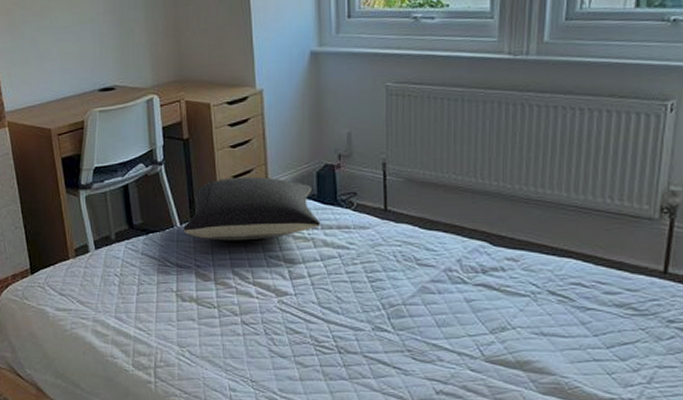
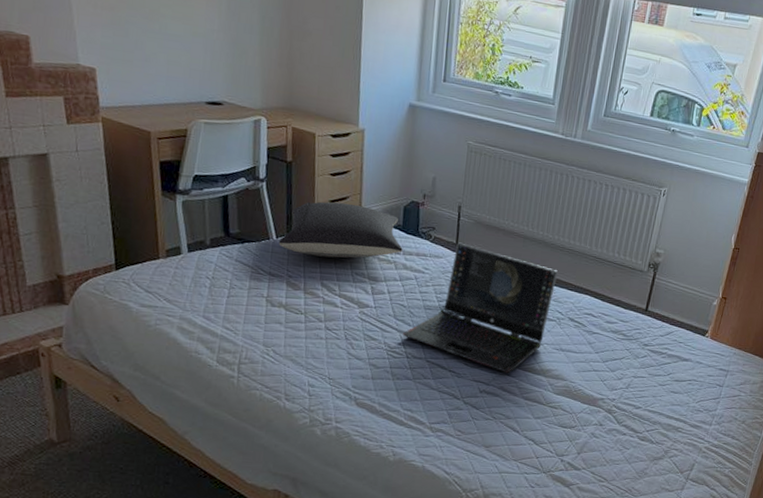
laptop computer: none [330,207,524,368] -> present [402,242,558,373]

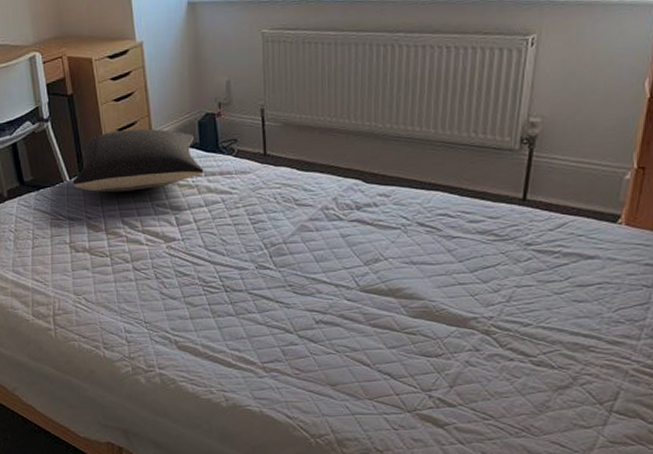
laptop computer: present [402,242,558,373] -> none [216,151,395,298]

